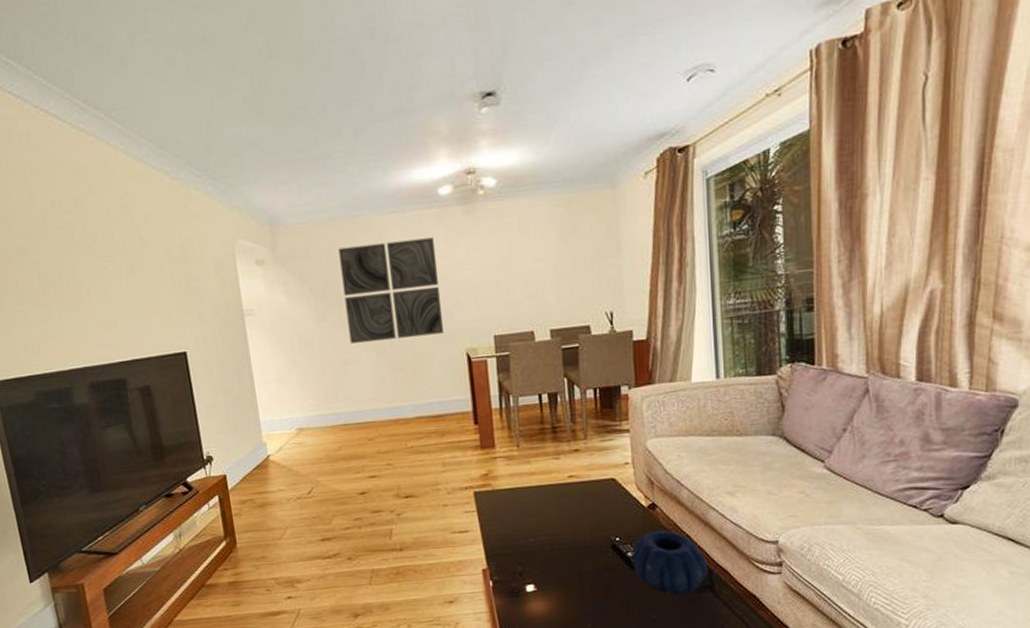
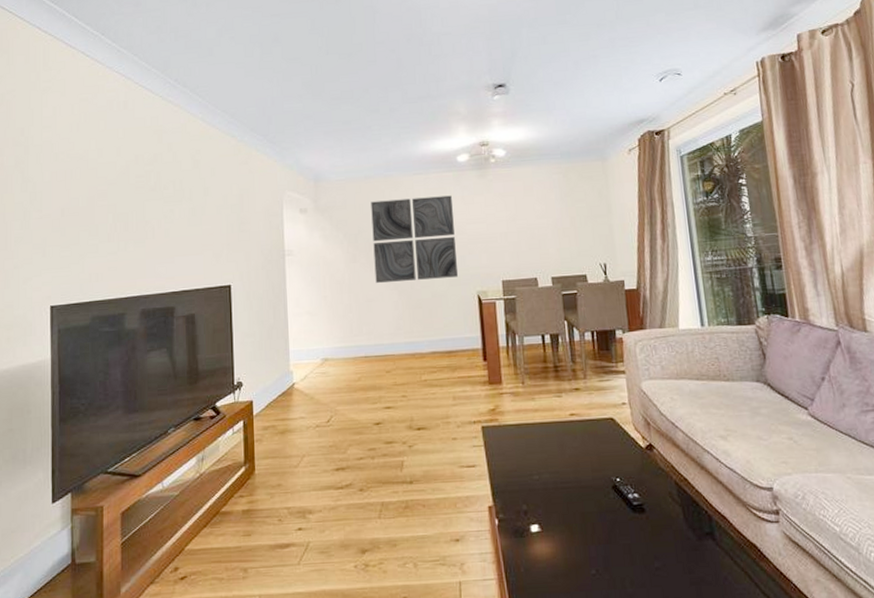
decorative bowl: present [632,530,709,595] -> none [632,473,708,541]

